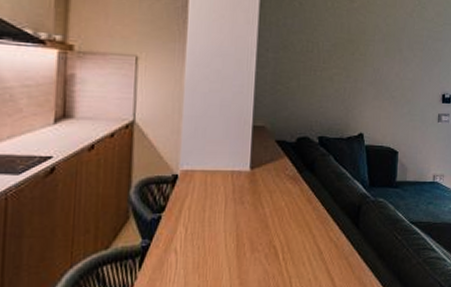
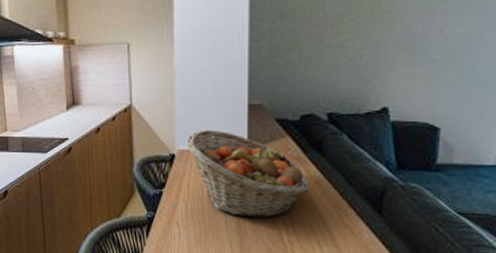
fruit basket: none [191,149,303,238] -> present [186,130,310,218]

